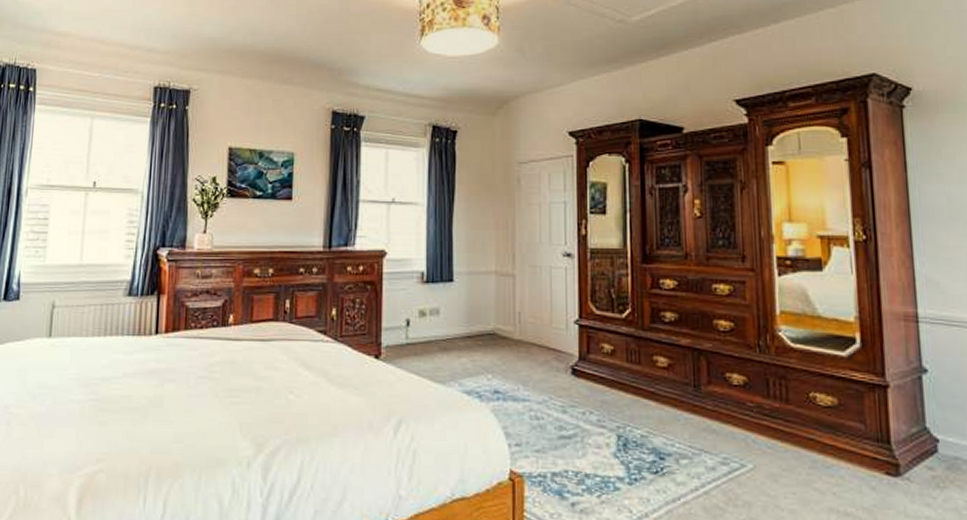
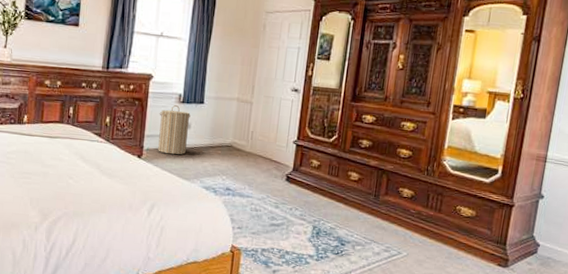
laundry hamper: none [398,285,438,351] -> present [158,104,191,155]

